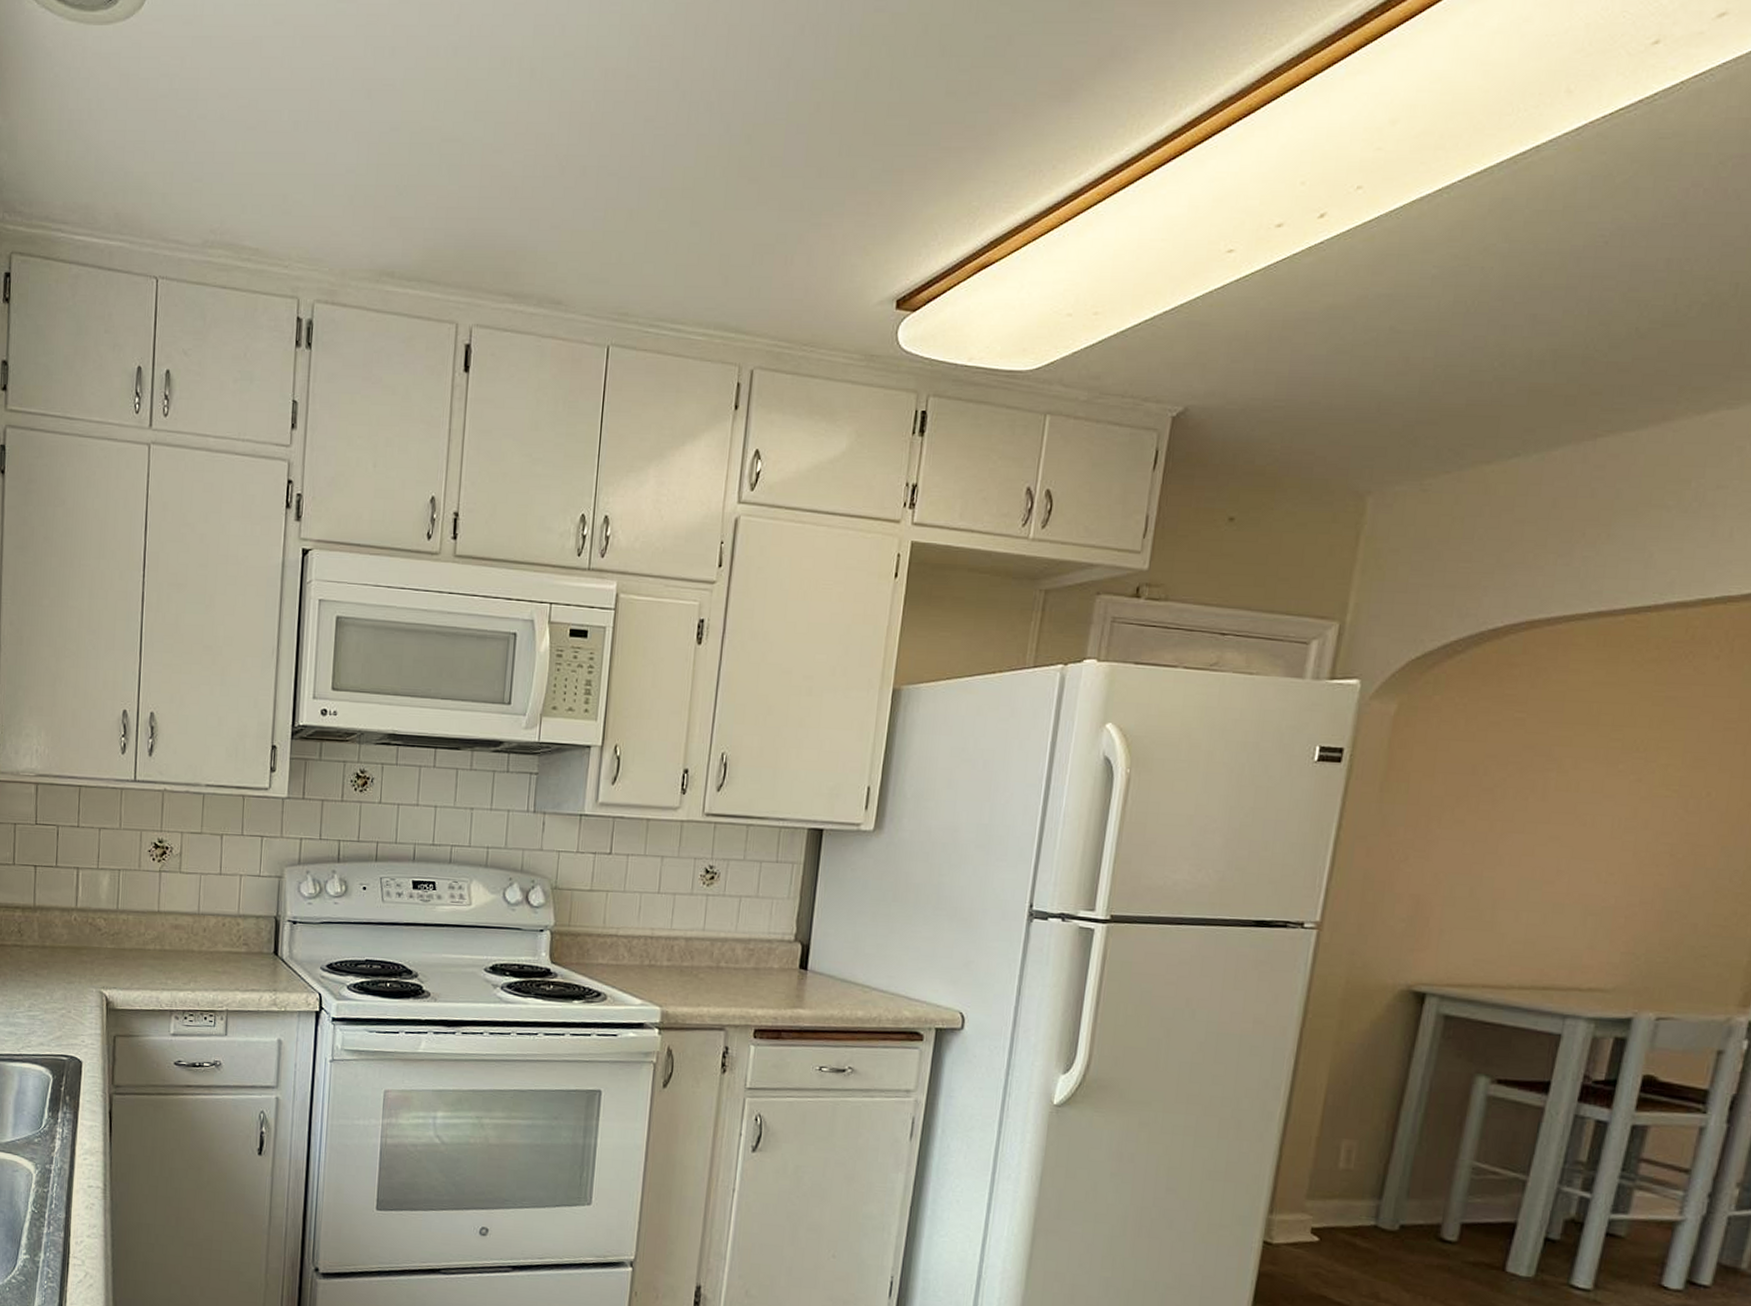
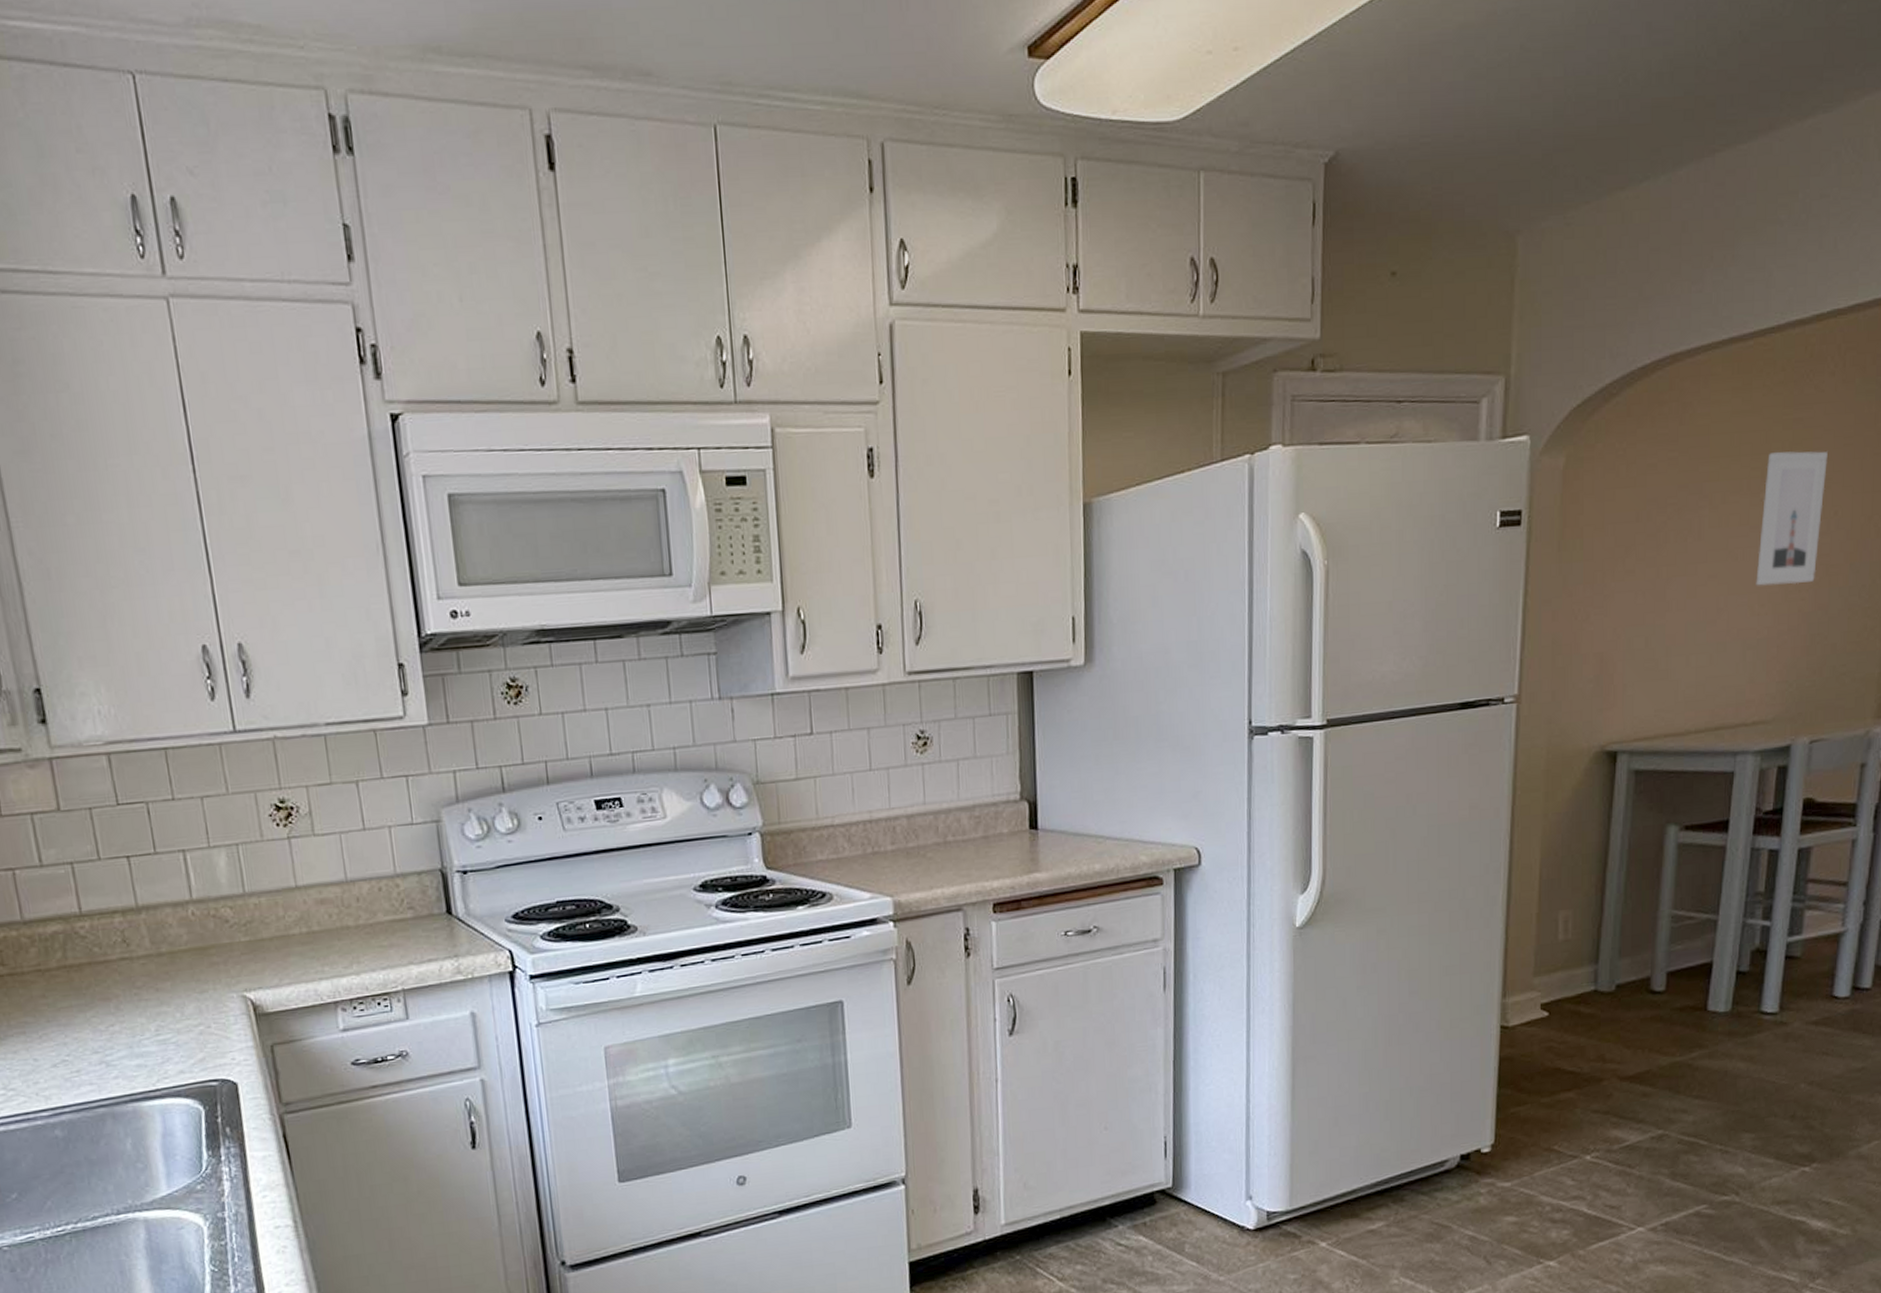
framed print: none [1605,726,1704,859] -> present [1756,451,1828,586]

